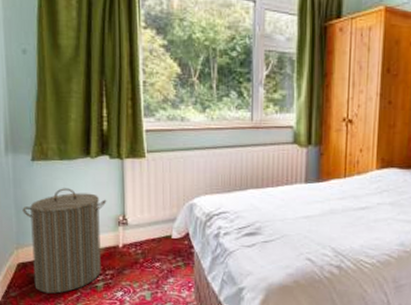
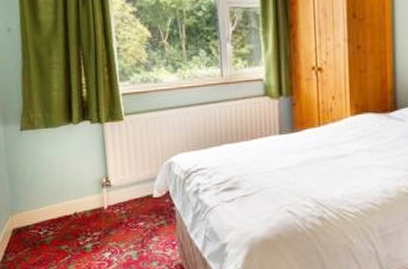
laundry hamper: present [22,188,107,294] -> none [14,154,91,257]

